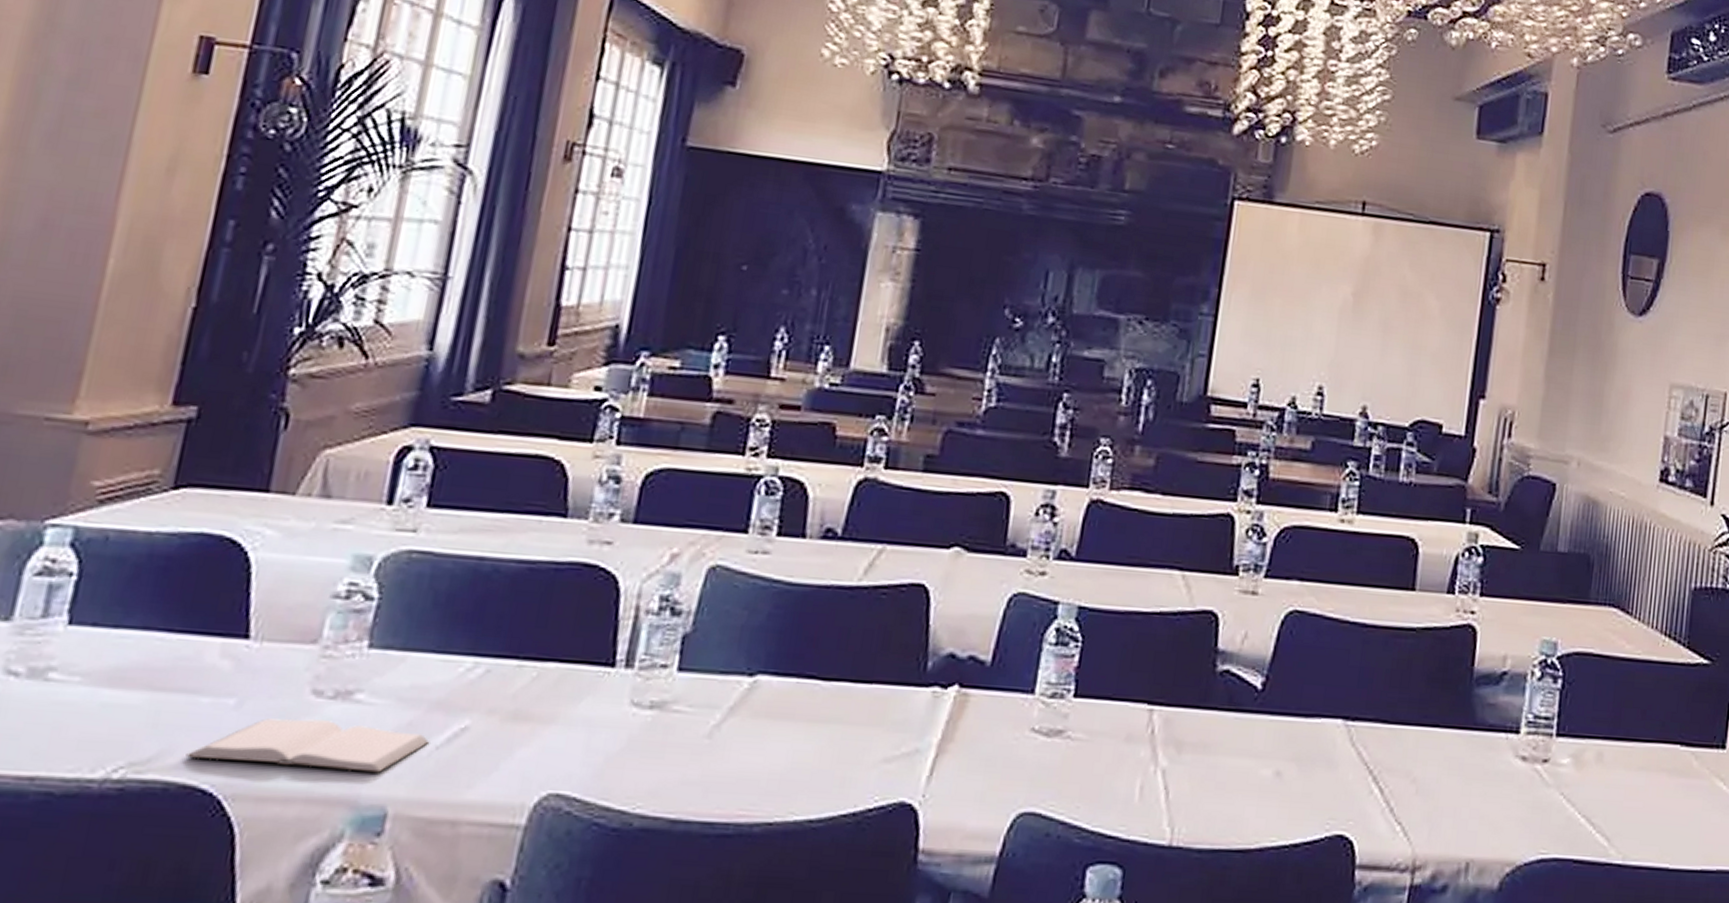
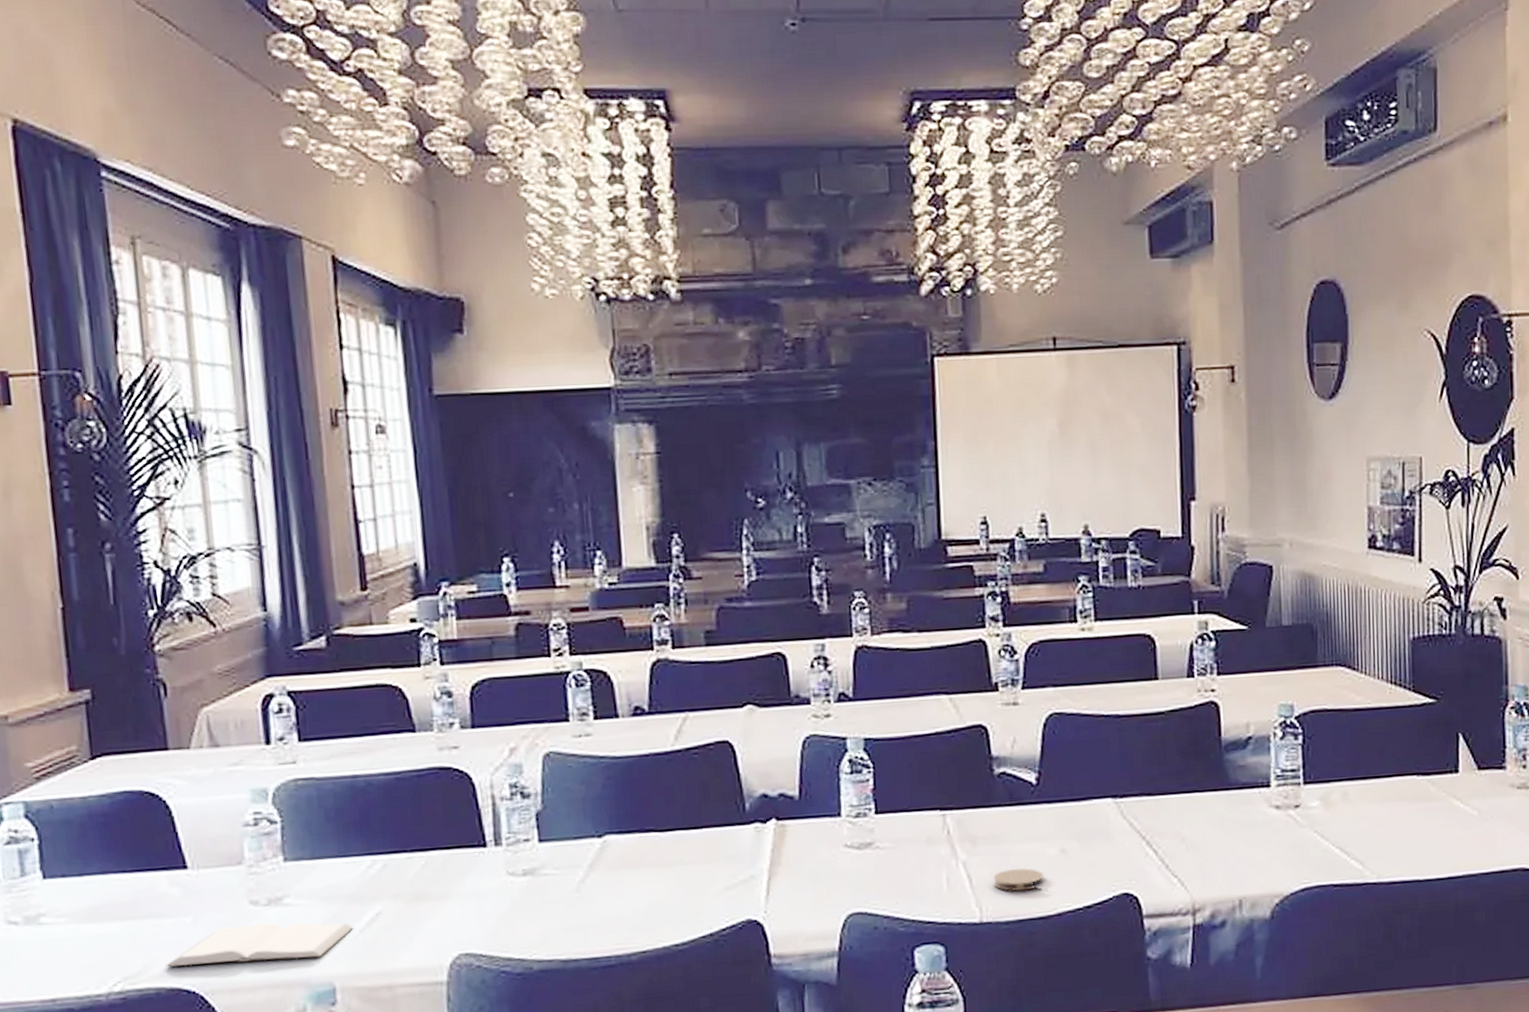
coaster: none [1192,786,1252,815] -> present [993,868,1044,892]

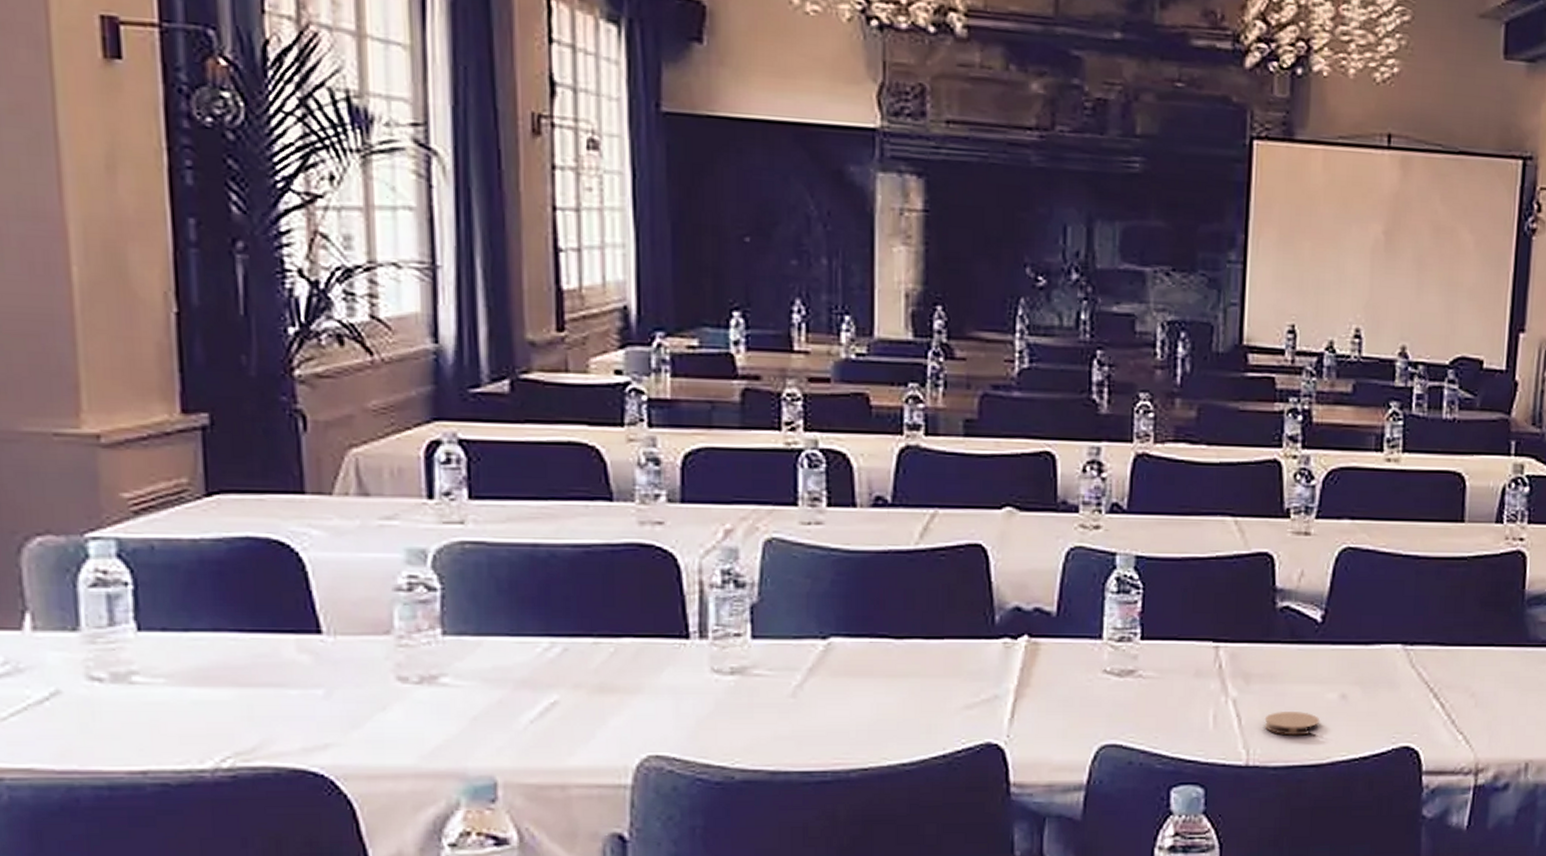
book: present [166,923,354,968] -> none [288,704,523,748]

